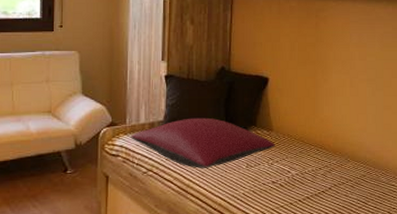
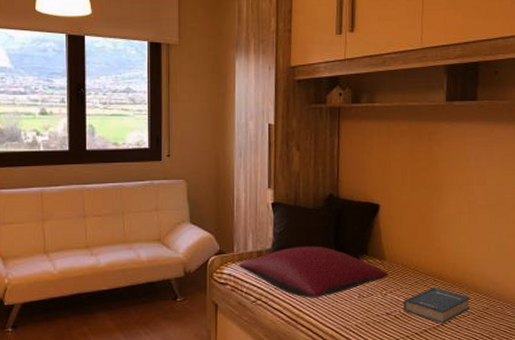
hardback book: none [289,157,350,191] -> present [404,287,471,324]

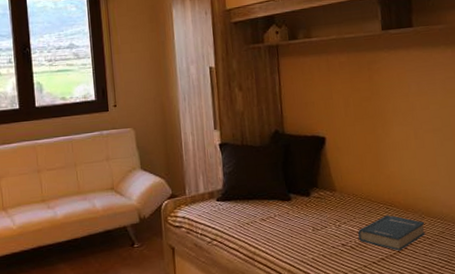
pillow: present [238,246,389,298] -> none [191,182,341,235]

